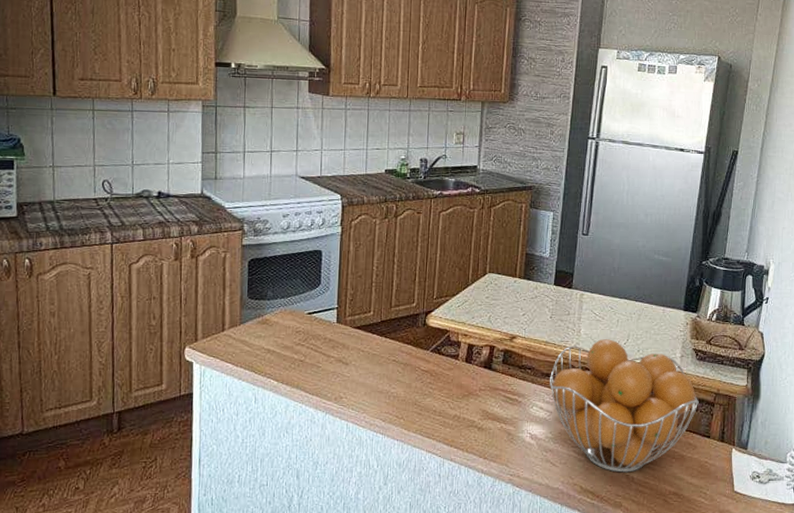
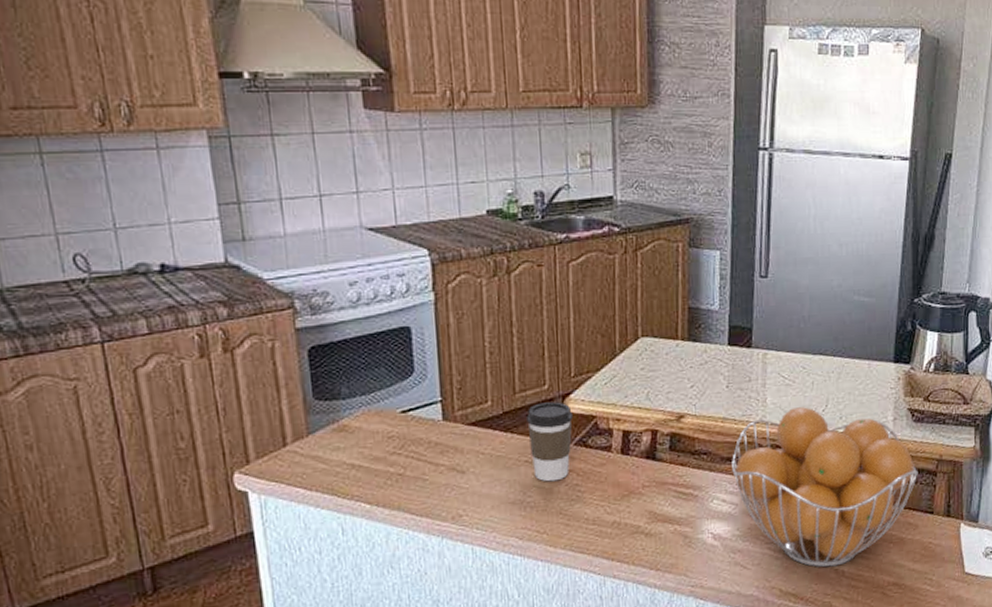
coffee cup: none [397,316,432,378] -> present [527,402,573,482]

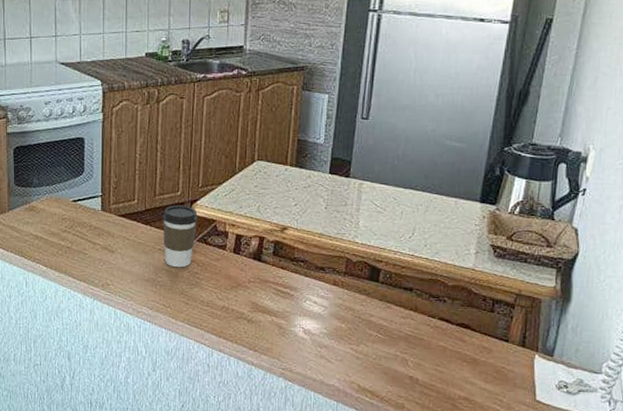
fruit basket: present [732,407,918,568] -> none [324,232,496,374]

